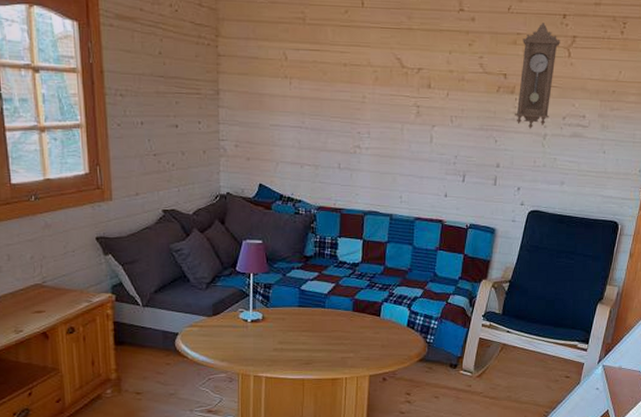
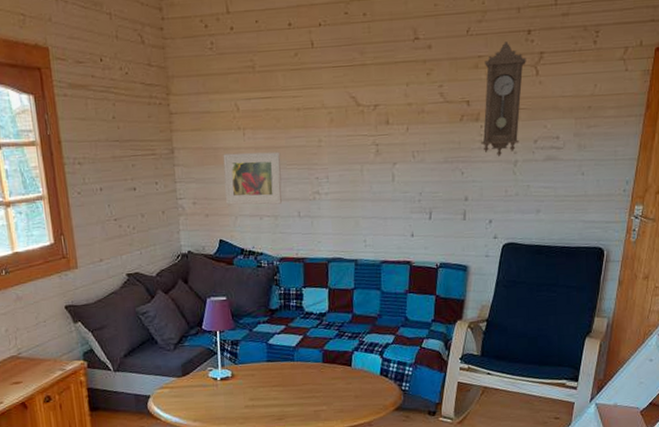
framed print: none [267,100,325,154] -> present [223,151,282,205]

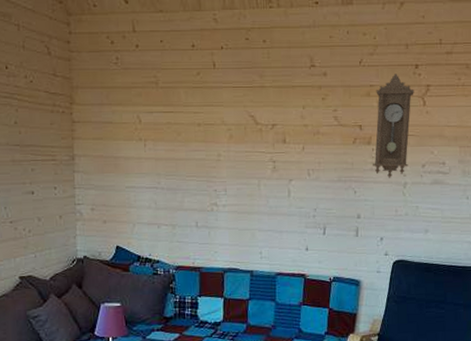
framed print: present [223,151,282,205] -> none [123,163,181,214]

